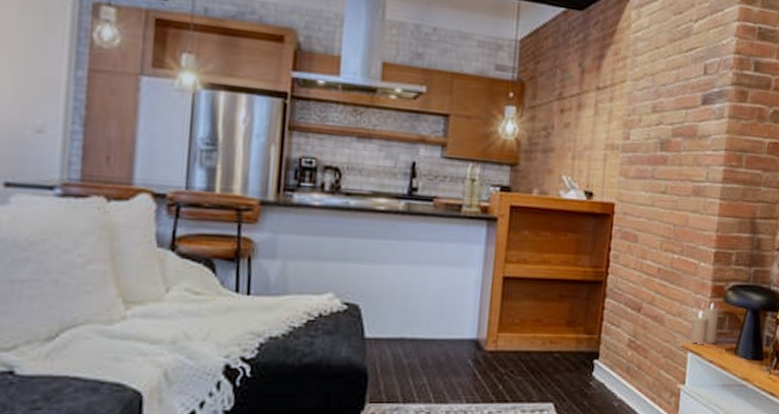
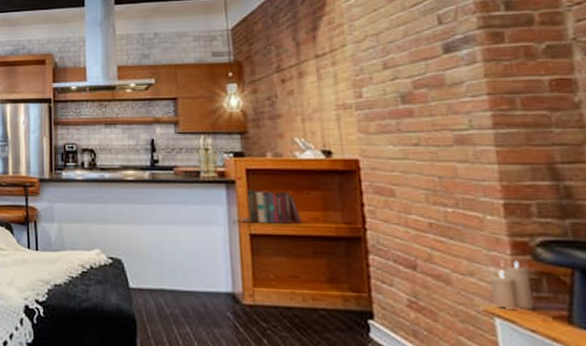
books: none [495,228,555,267] -> present [239,189,303,224]

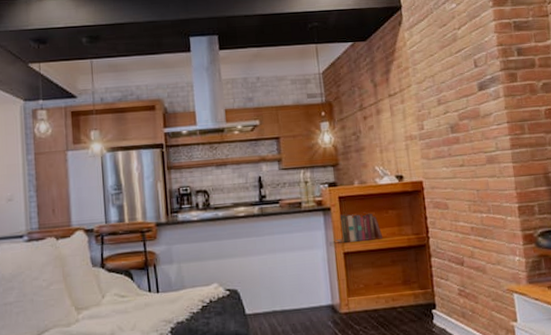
candle: present [490,260,534,310] -> none [510,248,537,286]

